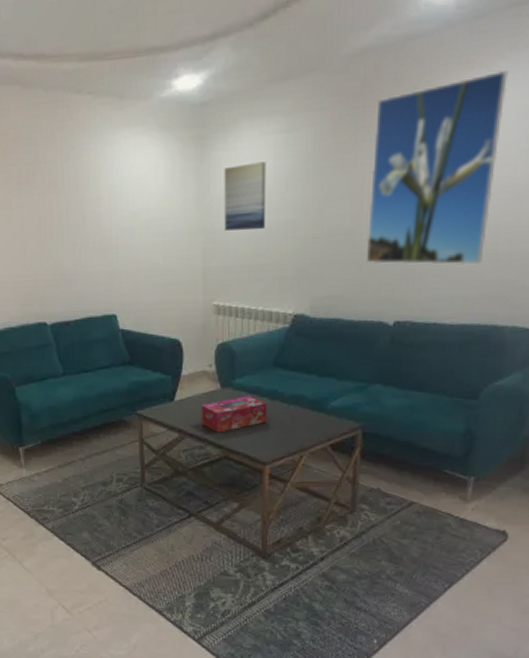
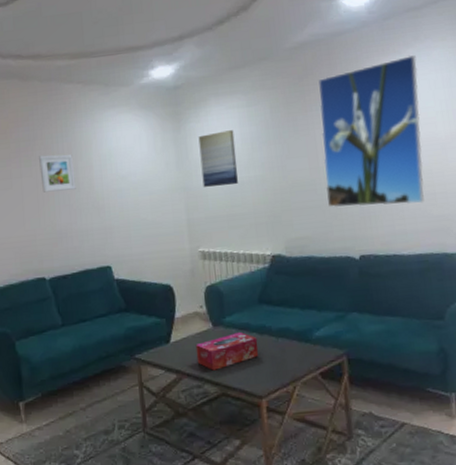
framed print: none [42,182,82,227] -> present [39,154,76,193]

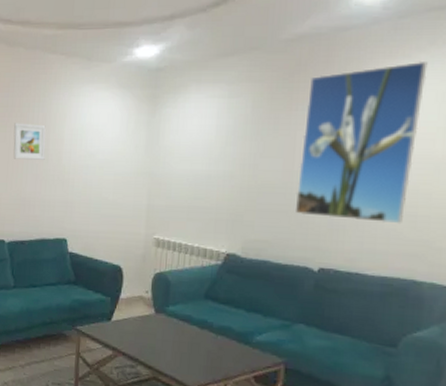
tissue box: present [195,332,259,371] -> none [134,323,197,355]
wall art: present [198,130,238,187] -> none [169,120,210,176]

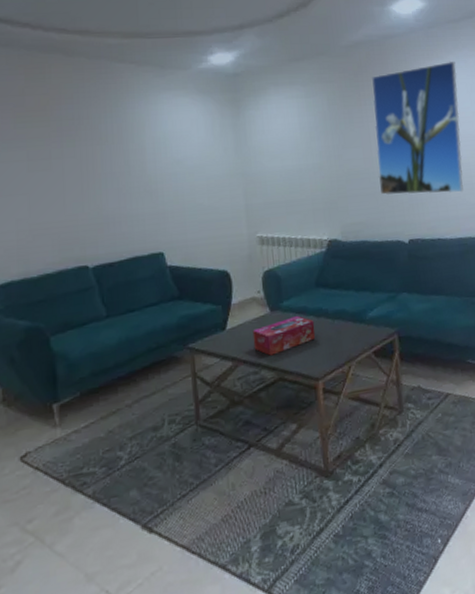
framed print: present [13,123,46,160] -> none [84,135,126,175]
tissue box: none [134,323,197,355] -> present [252,316,316,356]

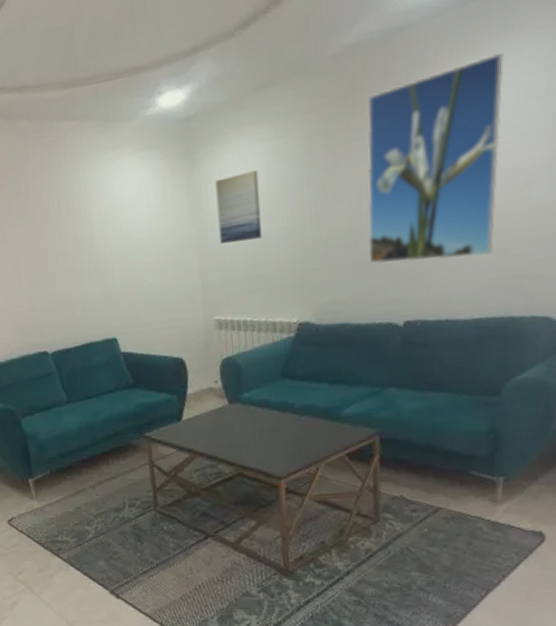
tissue box: present [252,316,316,356] -> none [209,410,279,450]
wall art: none [257,119,296,173] -> present [215,170,262,244]

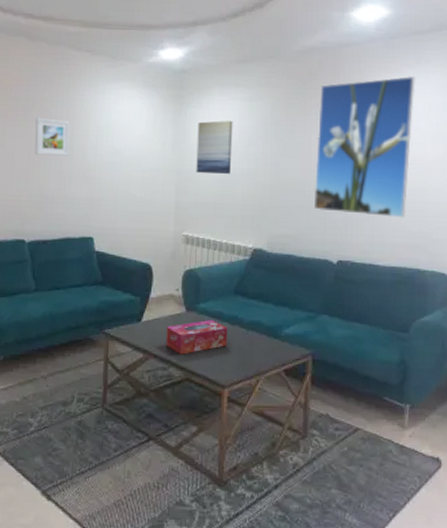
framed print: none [33,209,76,256] -> present [35,117,70,156]
tissue box: none [209,410,279,450] -> present [165,320,228,355]

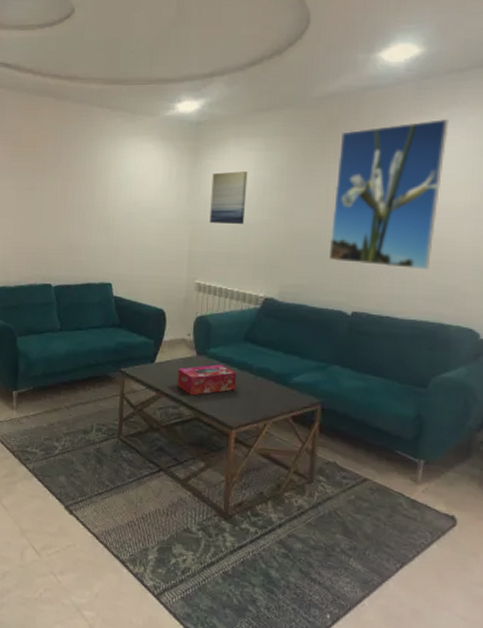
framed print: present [35,117,70,156] -> none [60,172,92,207]

